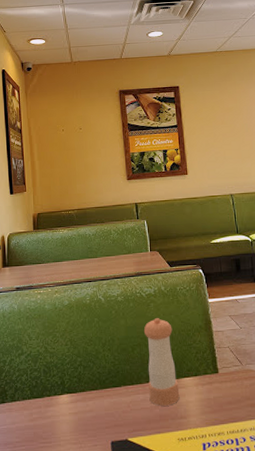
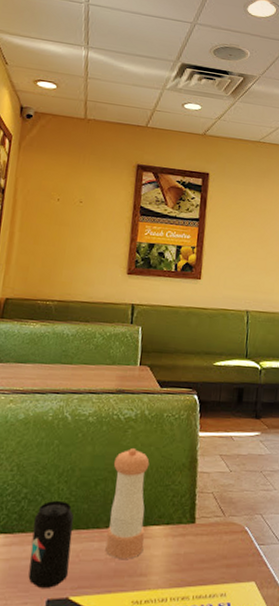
beverage can: none [90,364,124,433] -> present [28,500,74,588]

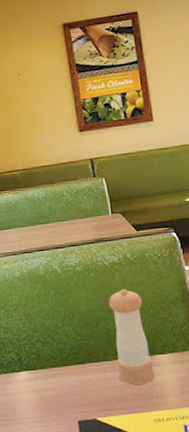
beverage can: present [28,500,74,588] -> none [50,340,92,412]

